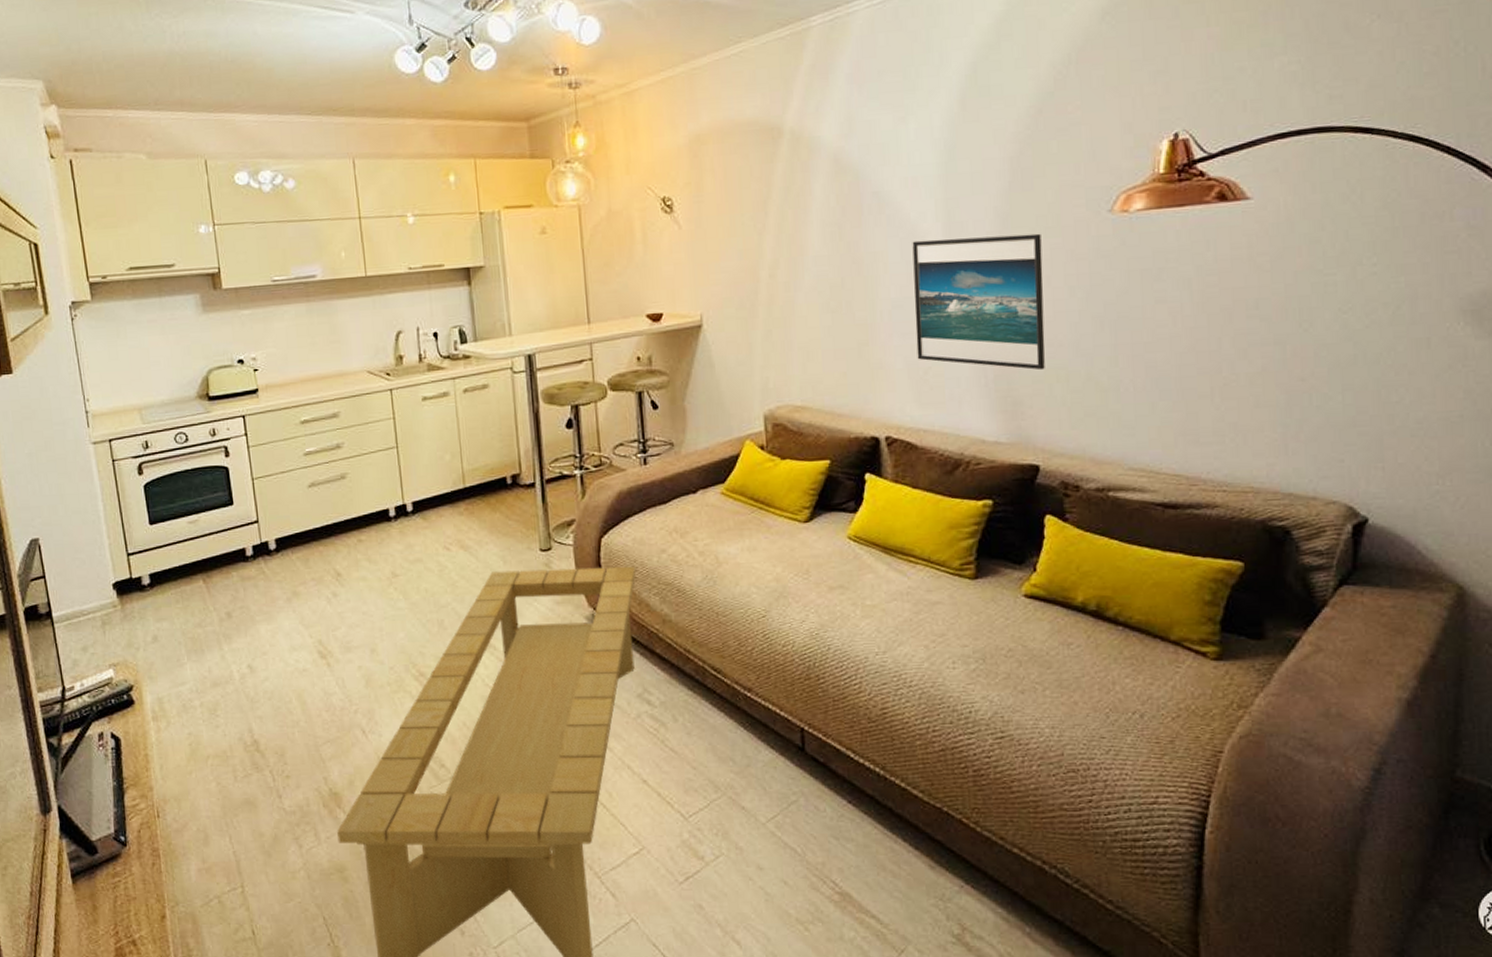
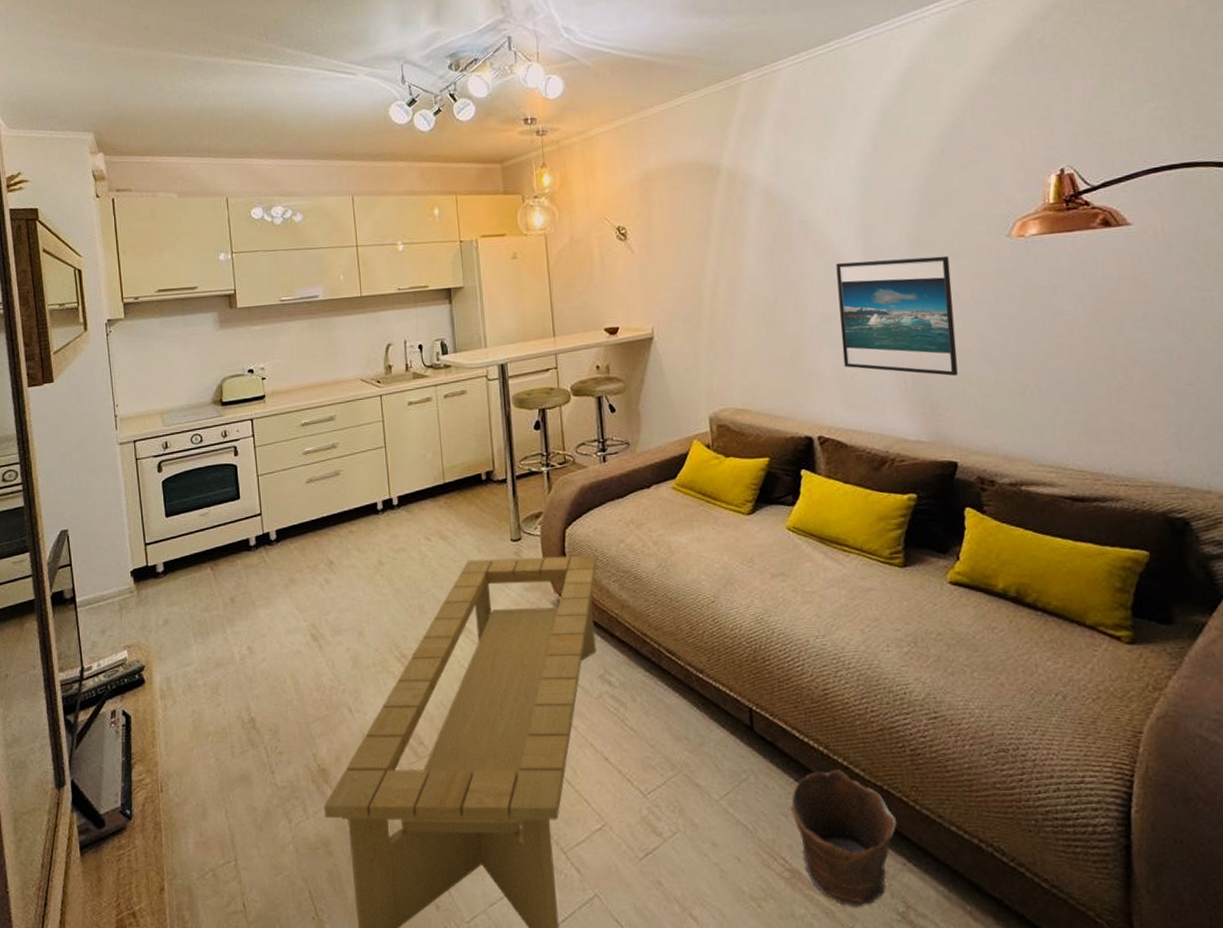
clay pot: none [842,791,956,930] -> present [790,770,897,908]

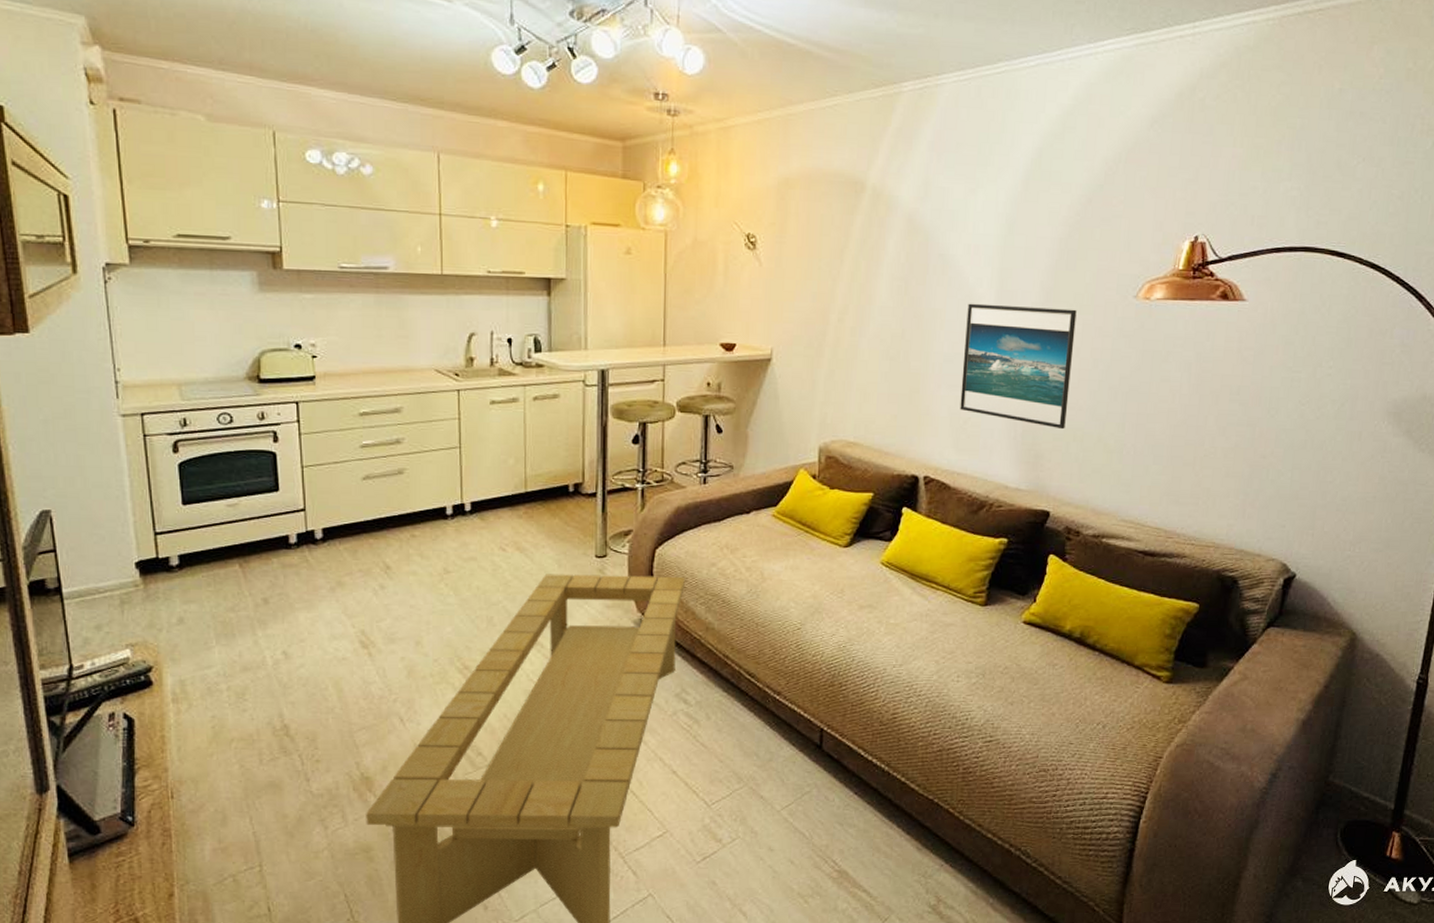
clay pot: present [790,770,897,908] -> none [846,785,942,902]

